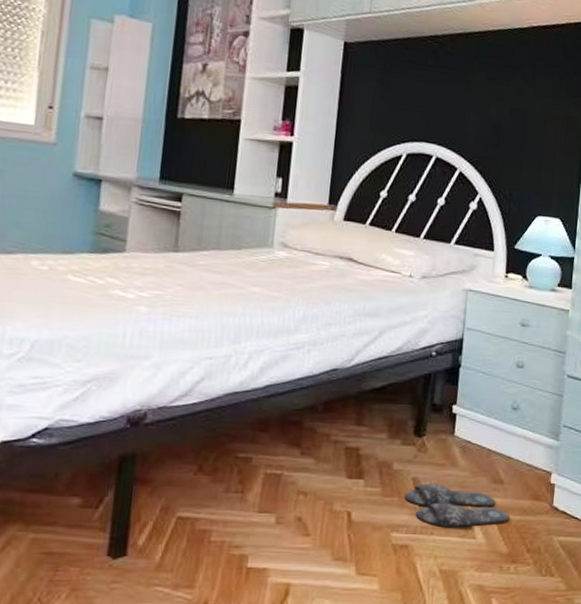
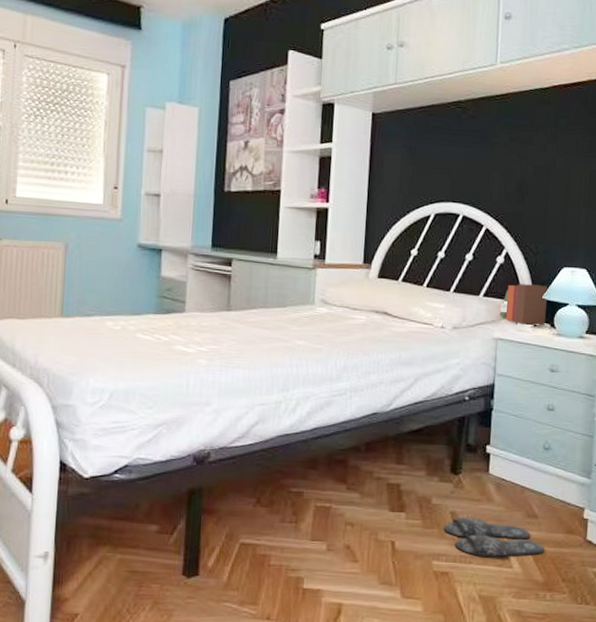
books: none [470,232,521,277] -> present [499,284,548,326]

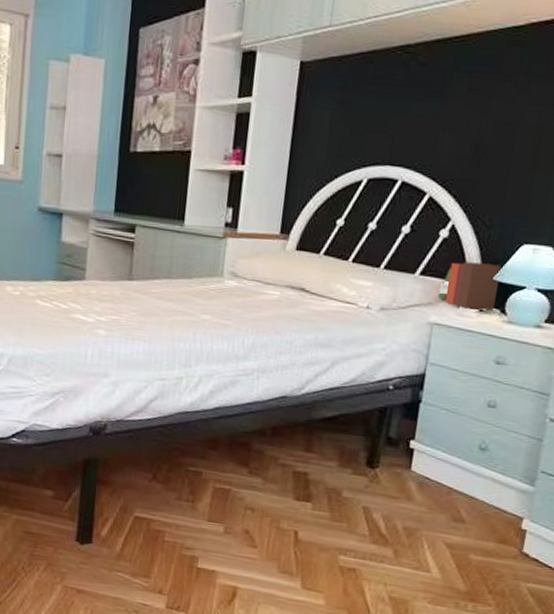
slippers: present [443,517,544,558] -> none [354,513,470,562]

